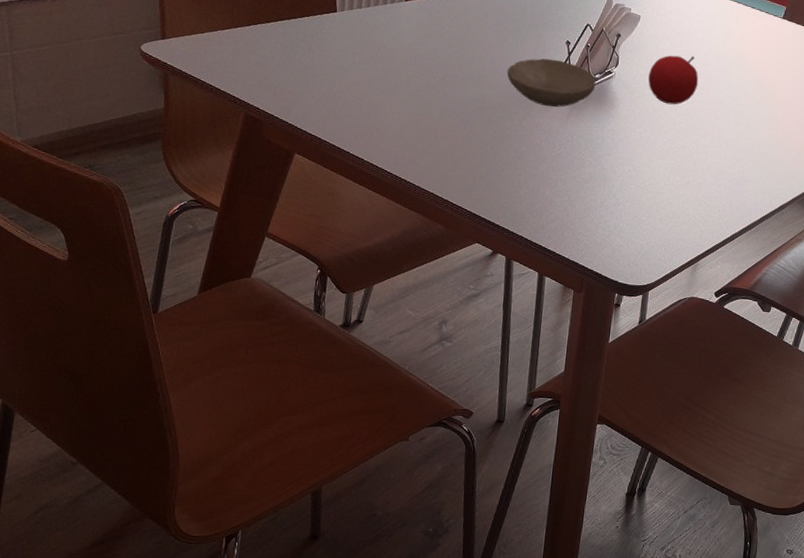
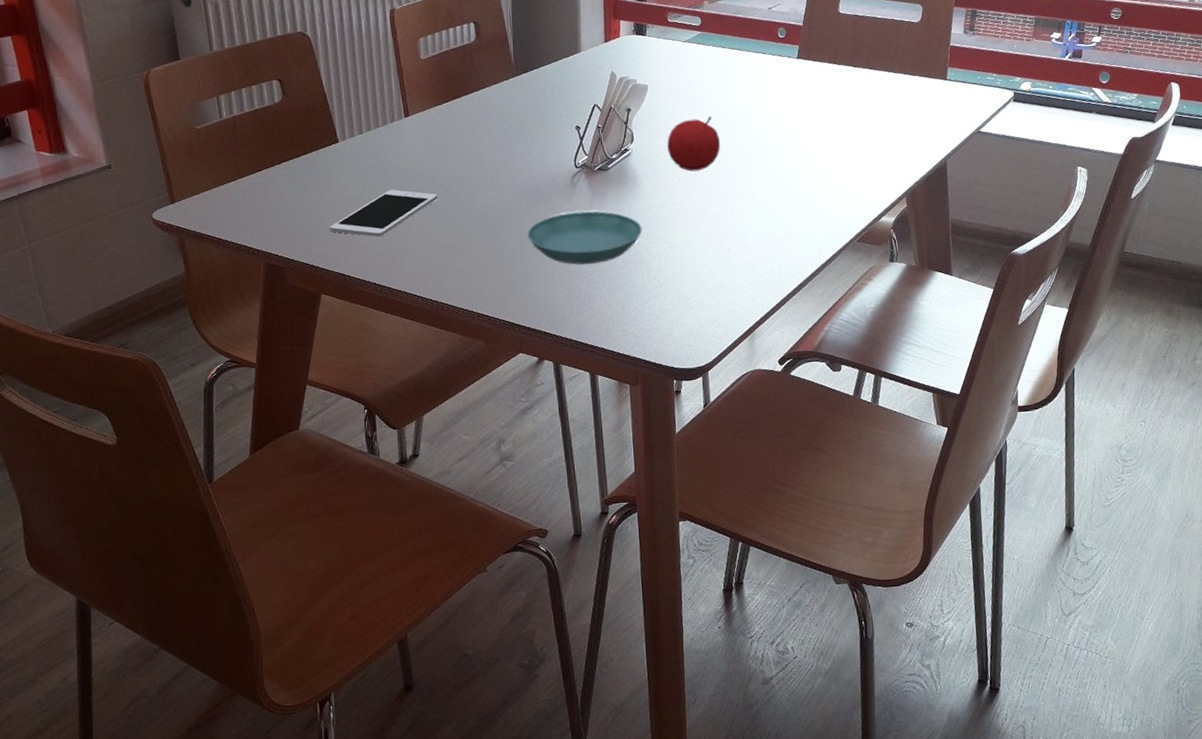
cell phone: none [314,67,424,110] -> present [330,189,438,238]
saucer: none [502,120,612,173] -> present [527,211,642,265]
bowl: present [507,58,596,107] -> none [520,147,614,198]

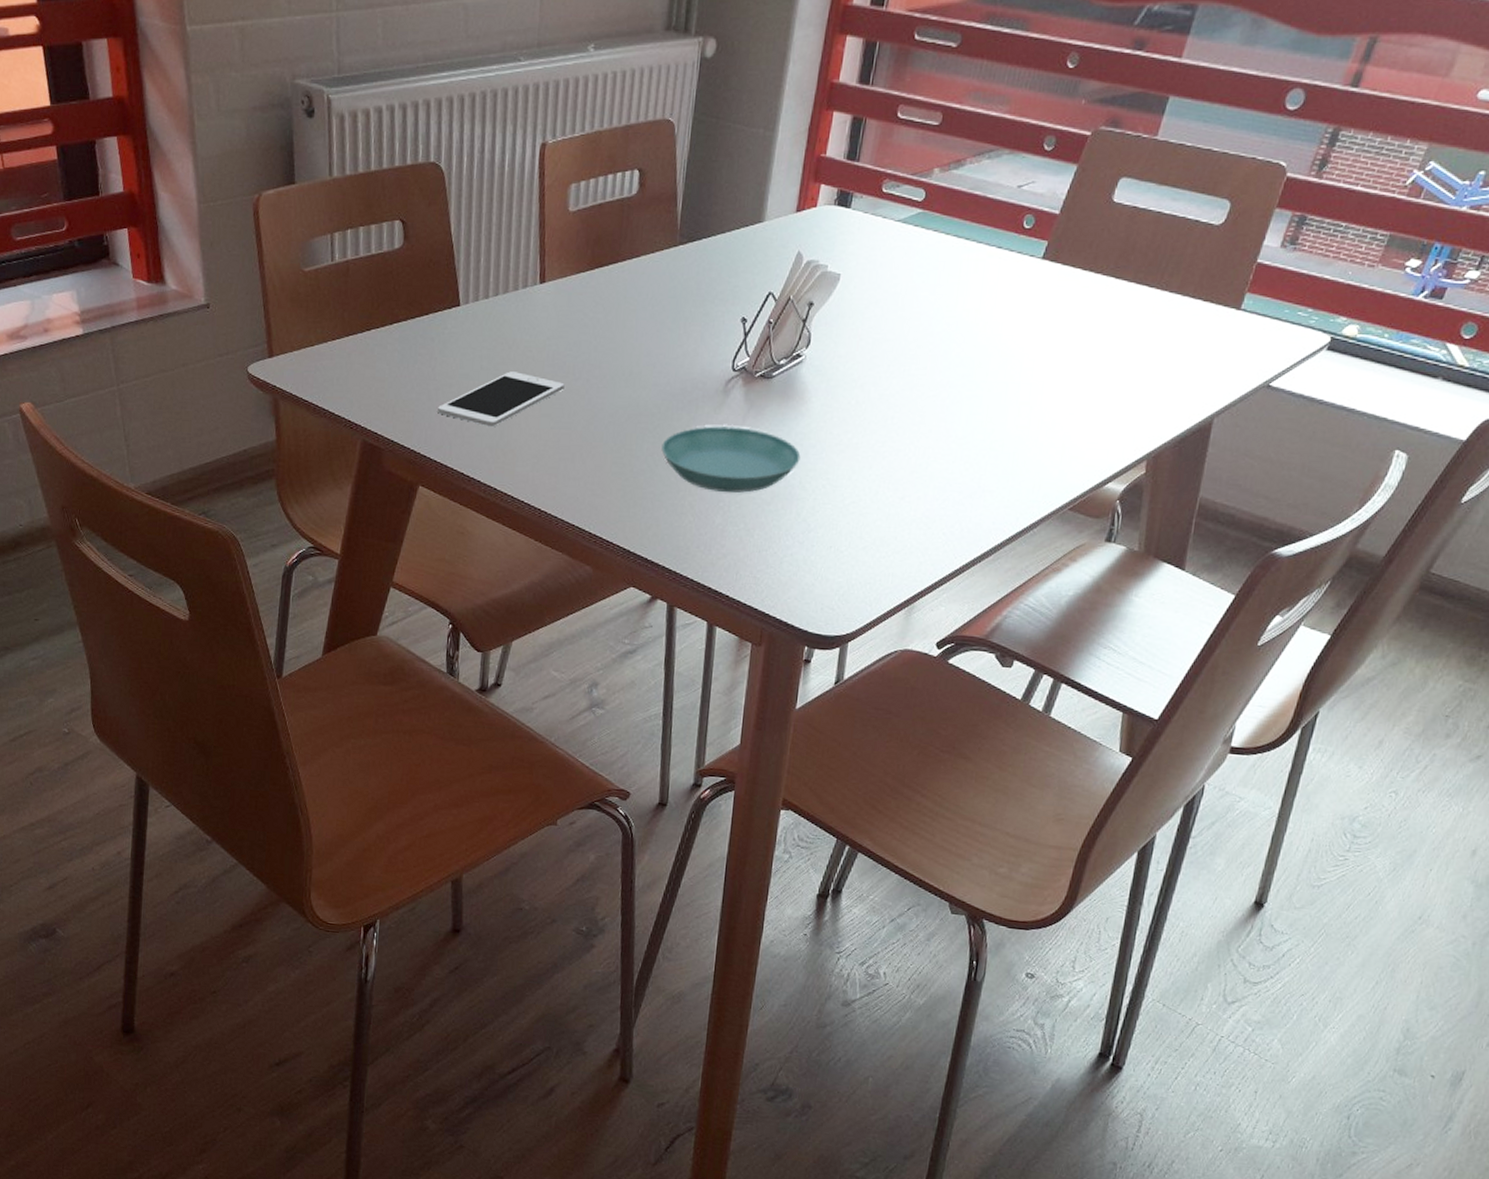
fruit: present [667,116,721,172] -> none [850,323,920,394]

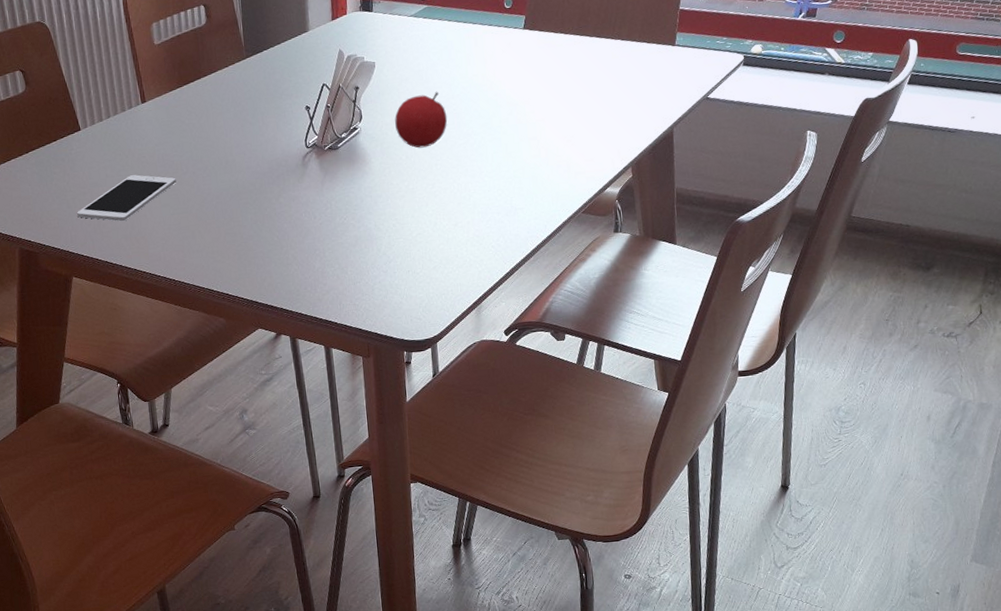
saucer: present [661,426,801,493] -> none [262,190,372,243]
fruit: none [850,323,920,394] -> present [395,91,448,148]

